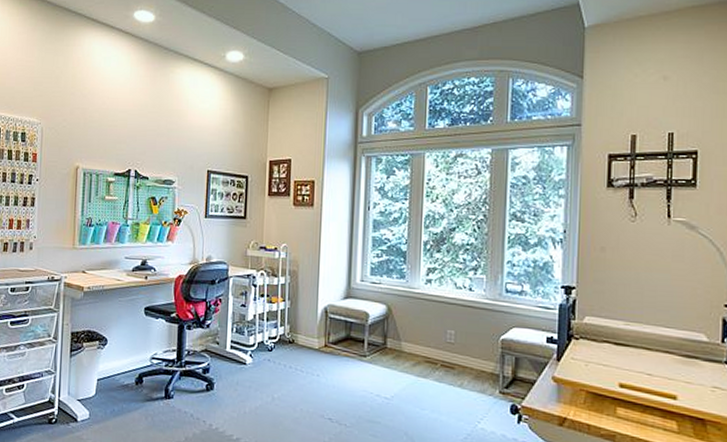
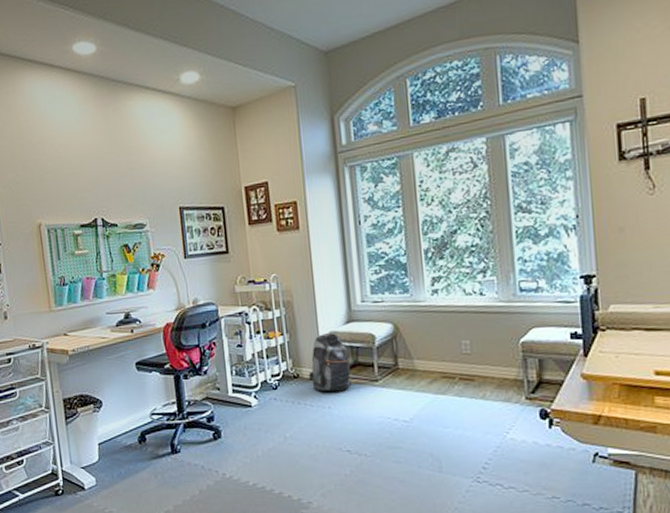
backpack: none [302,305,343,362] -> present [308,332,353,393]

